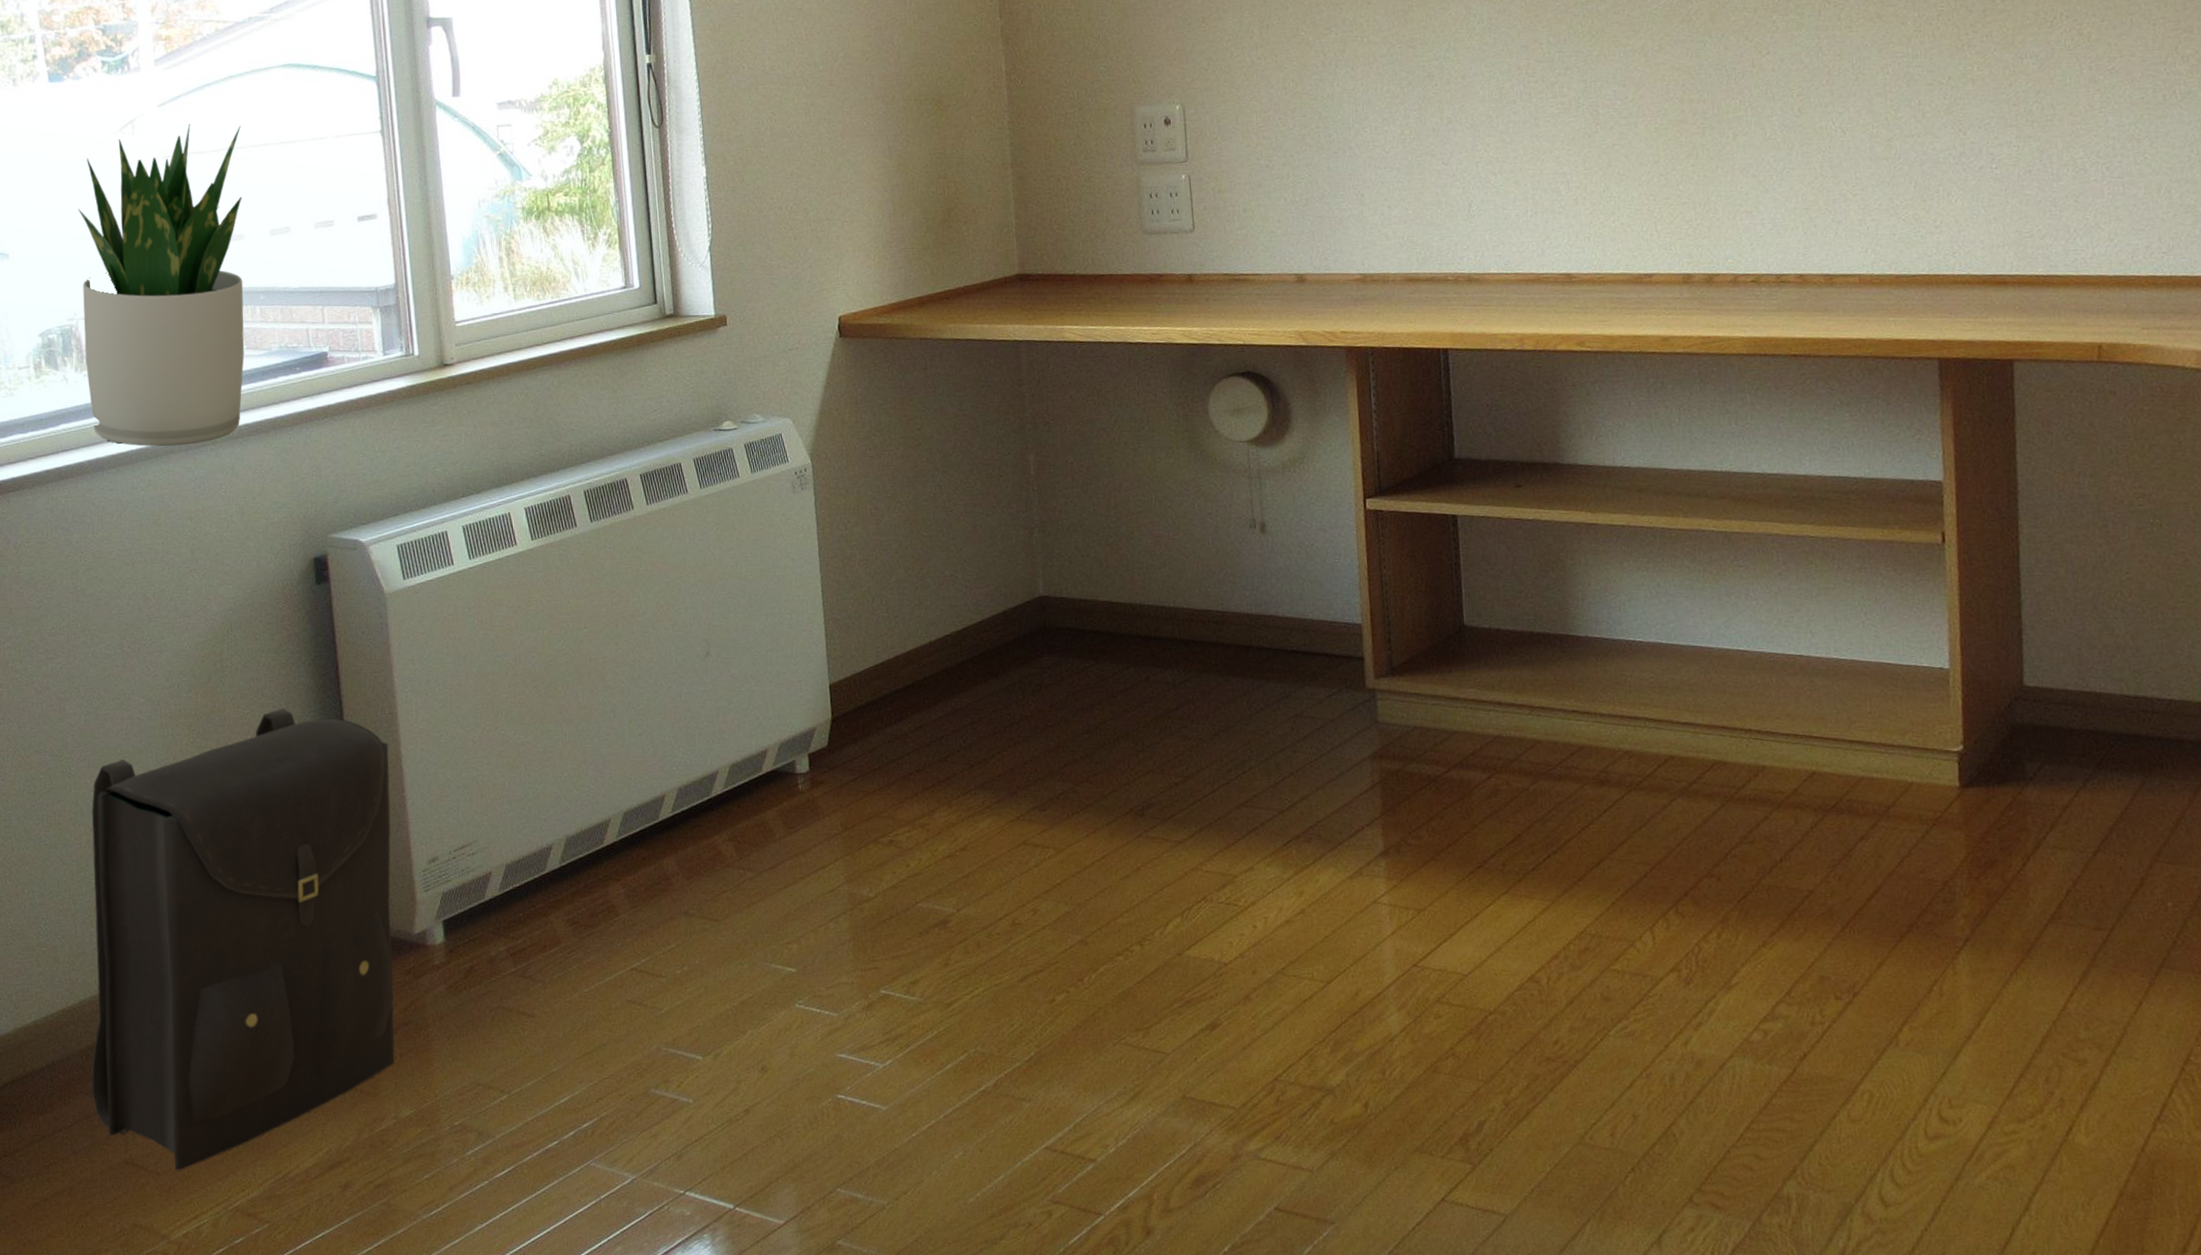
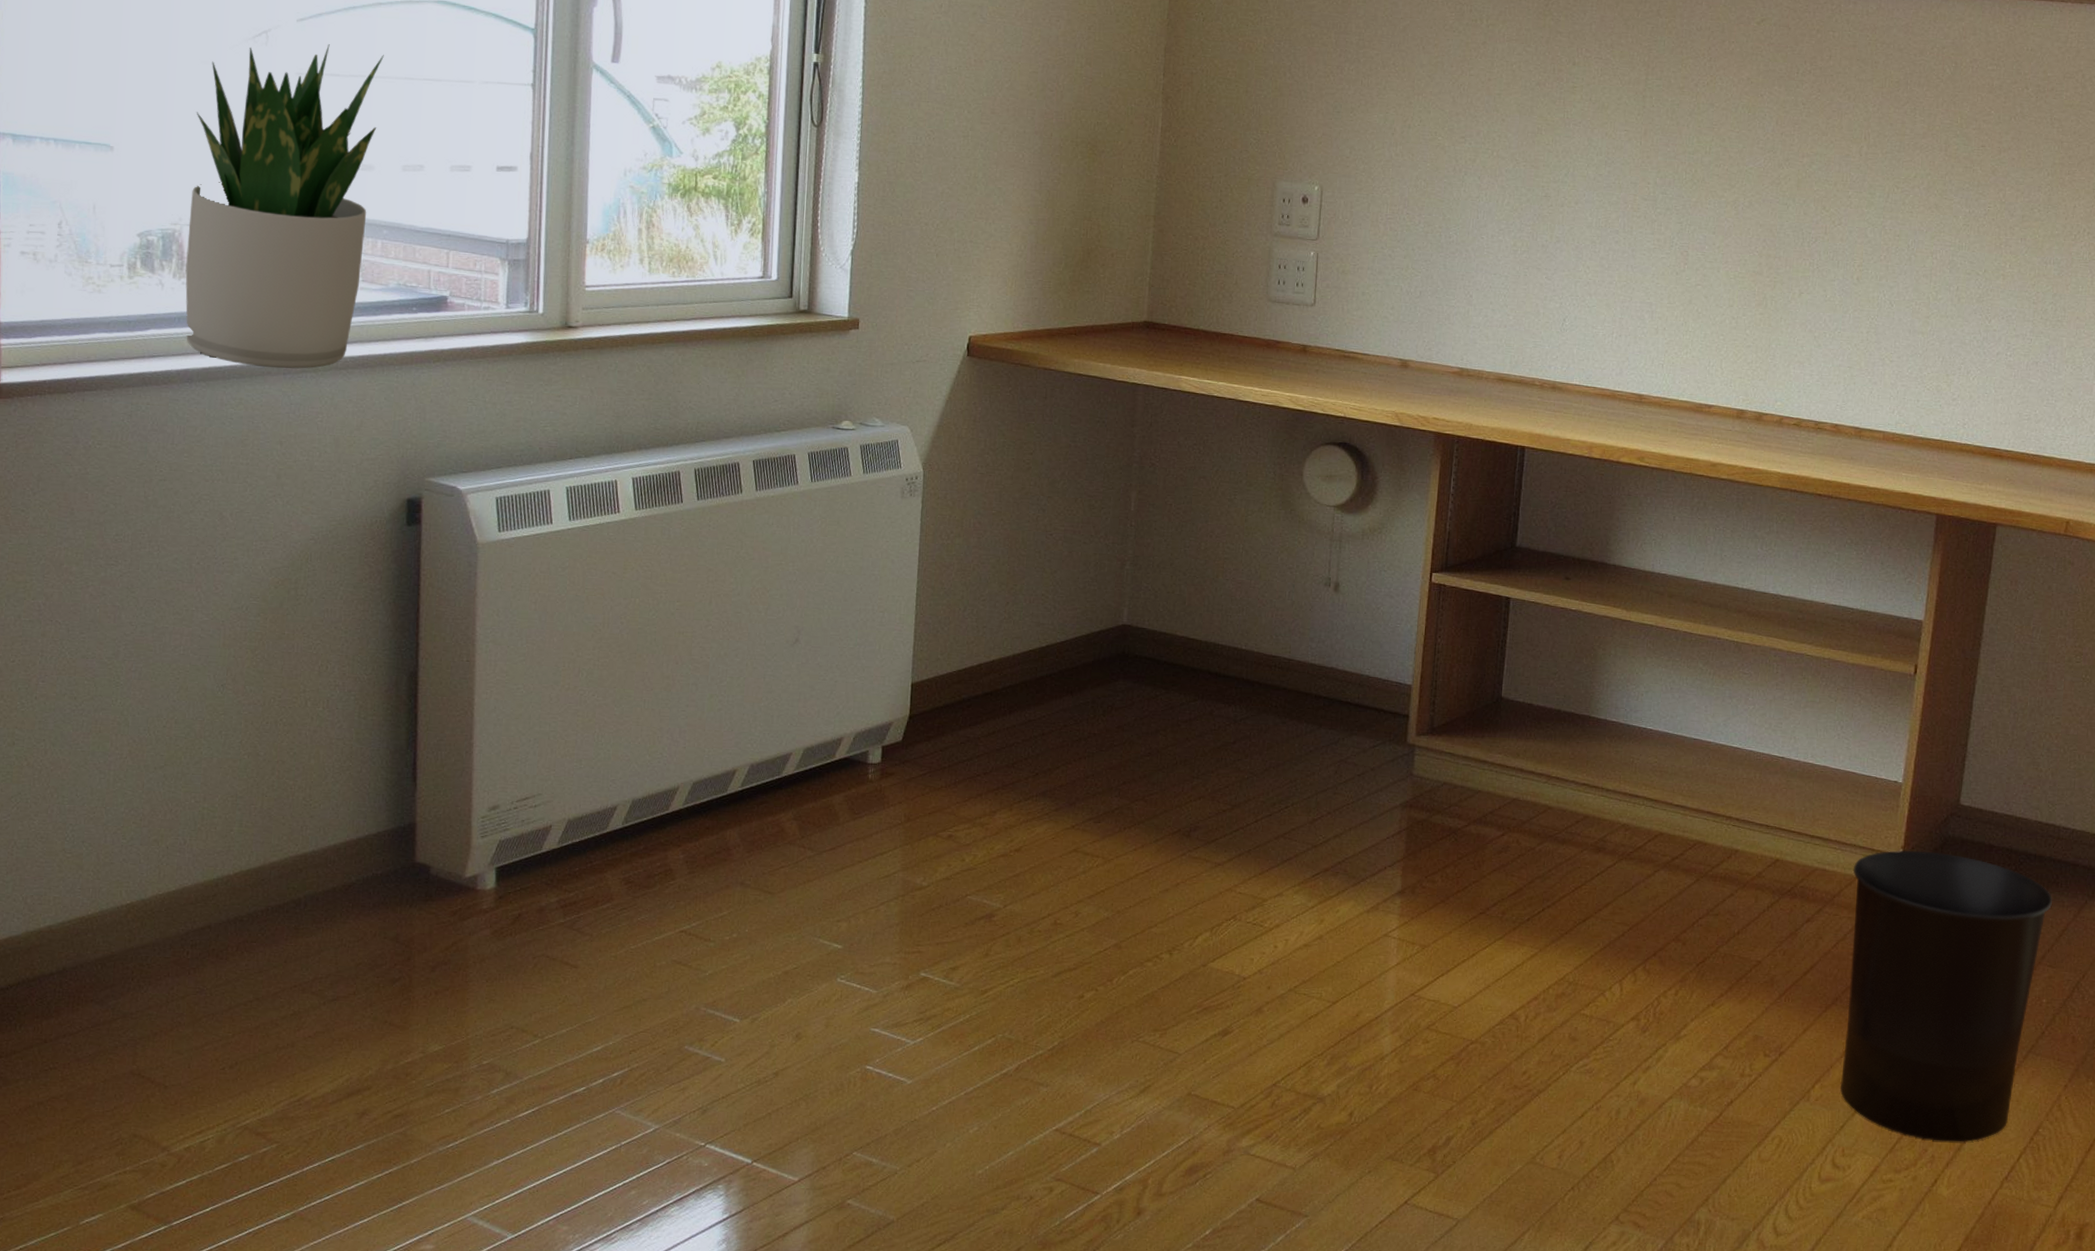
backpack: present [91,708,395,1171] -> none [103,643,462,1086]
waste bin: none [1905,743,2159,1081] -> present [1840,850,2052,1143]

